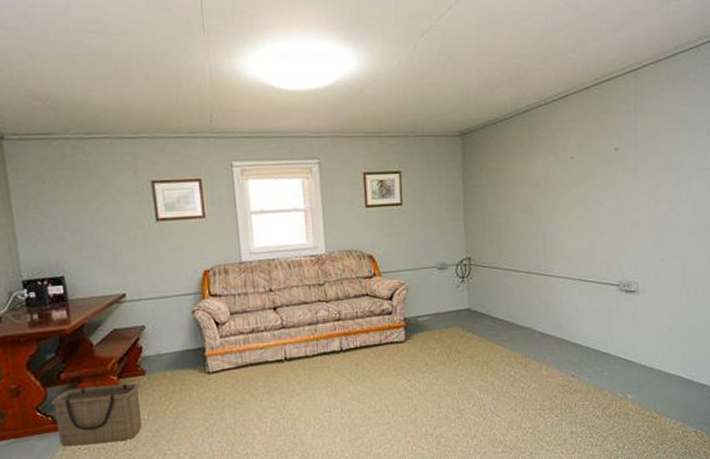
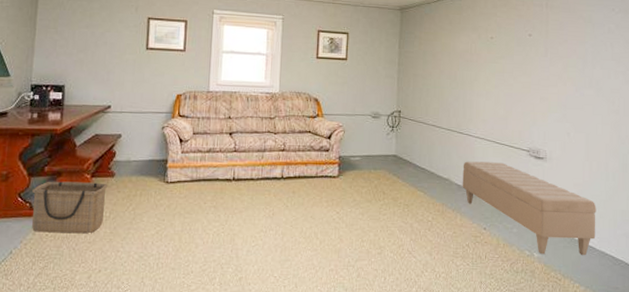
ottoman: none [545,302,694,395] -> present [462,161,596,256]

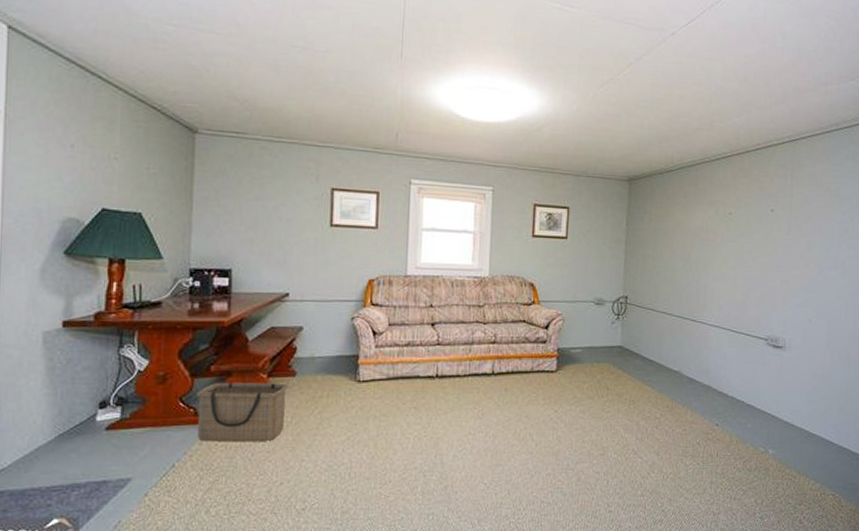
ottoman: present [462,161,596,256] -> none [693,351,836,451]

